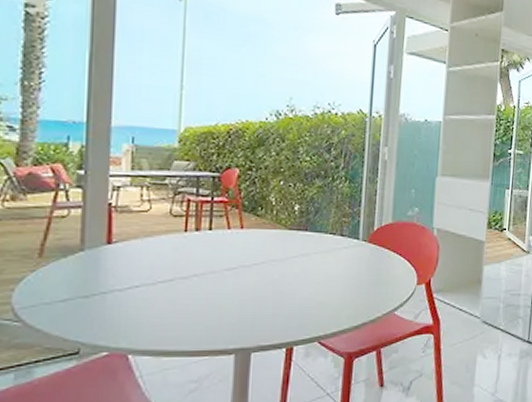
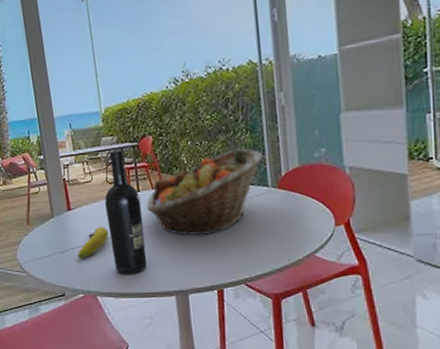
fruit: none [108,266,160,305] -> present [77,226,109,258]
wine bottle: none [161,178,211,329] -> present [104,150,147,275]
fruit basket: none [218,196,359,285] -> present [146,148,264,236]

